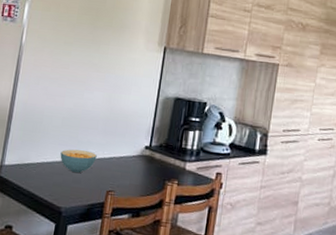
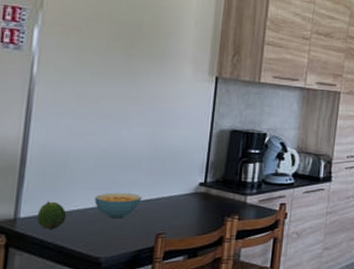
fruit: none [16,152,39,177] -> present [36,201,67,229]

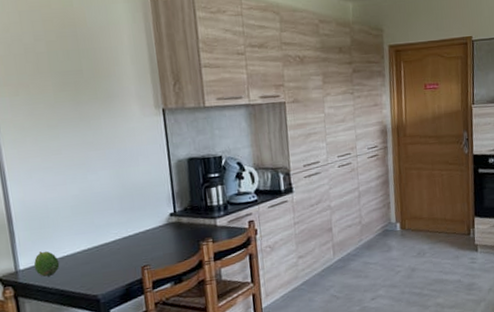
cereal bowl: present [94,193,142,219] -> none [80,233,121,258]

